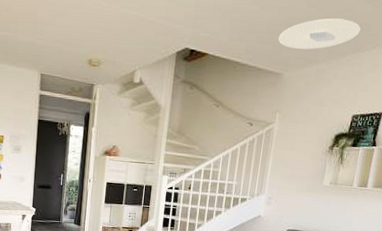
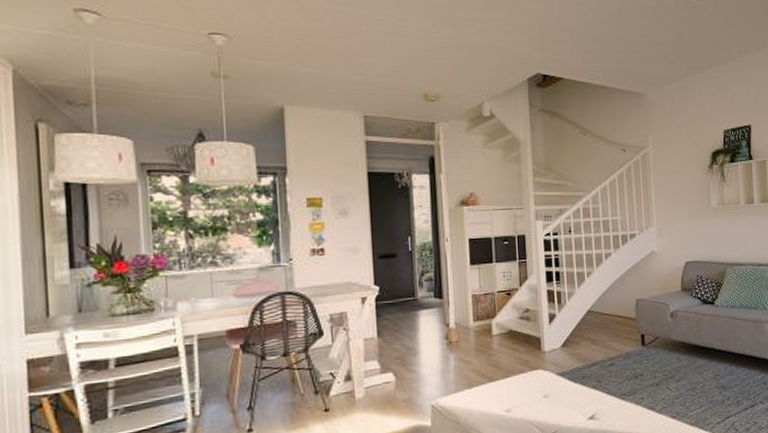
ceiling light: present [278,18,361,50] -> none [633,34,712,68]

